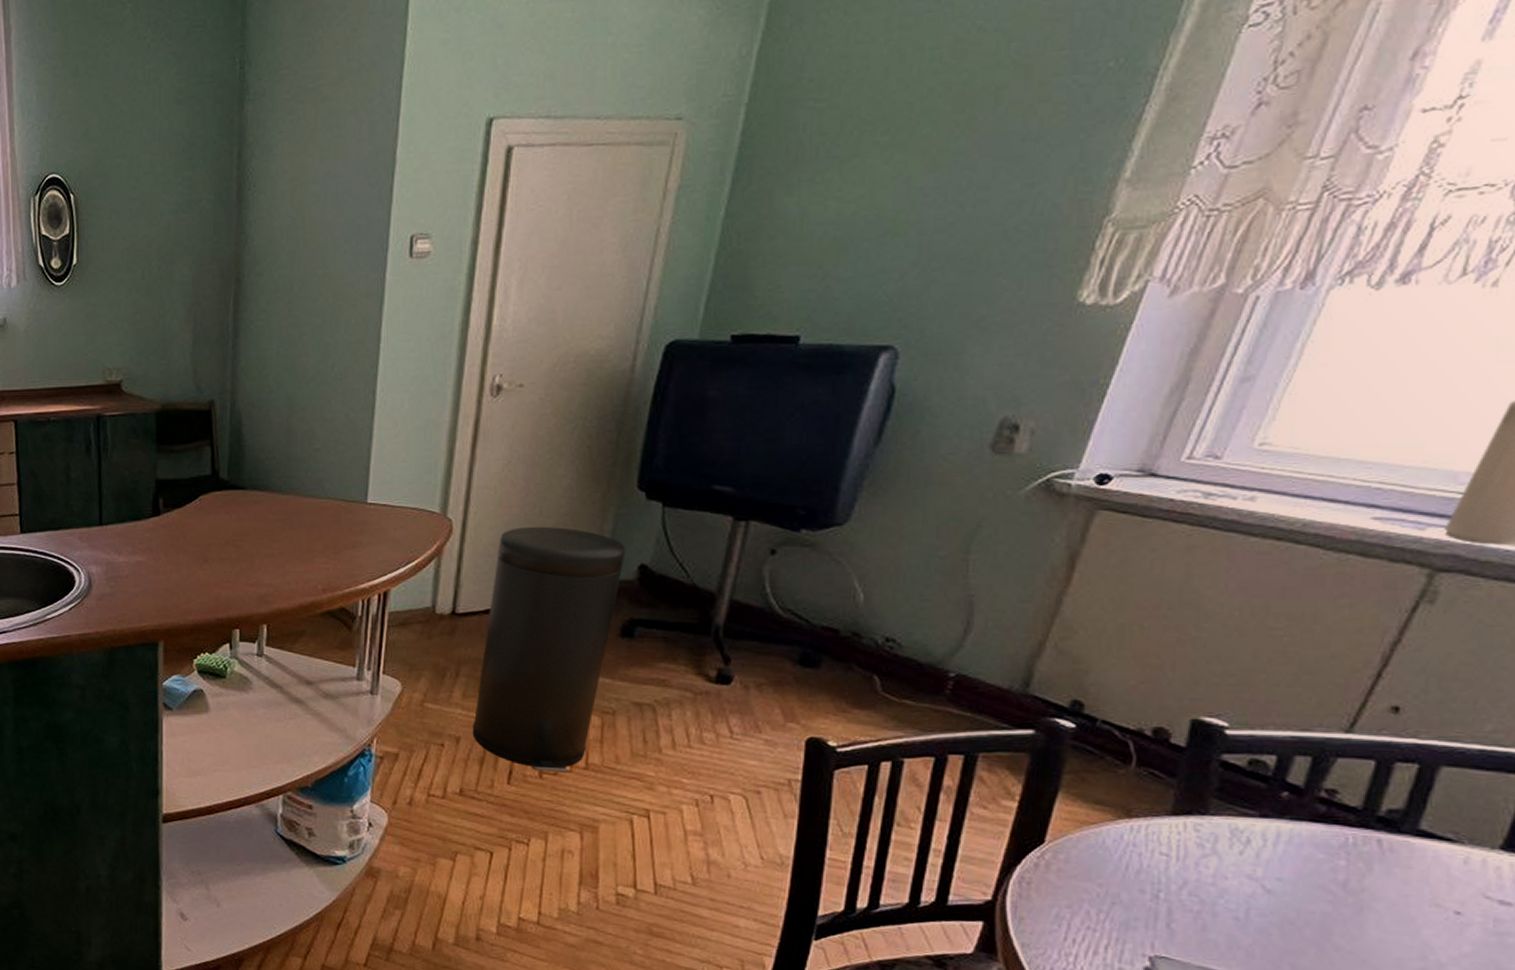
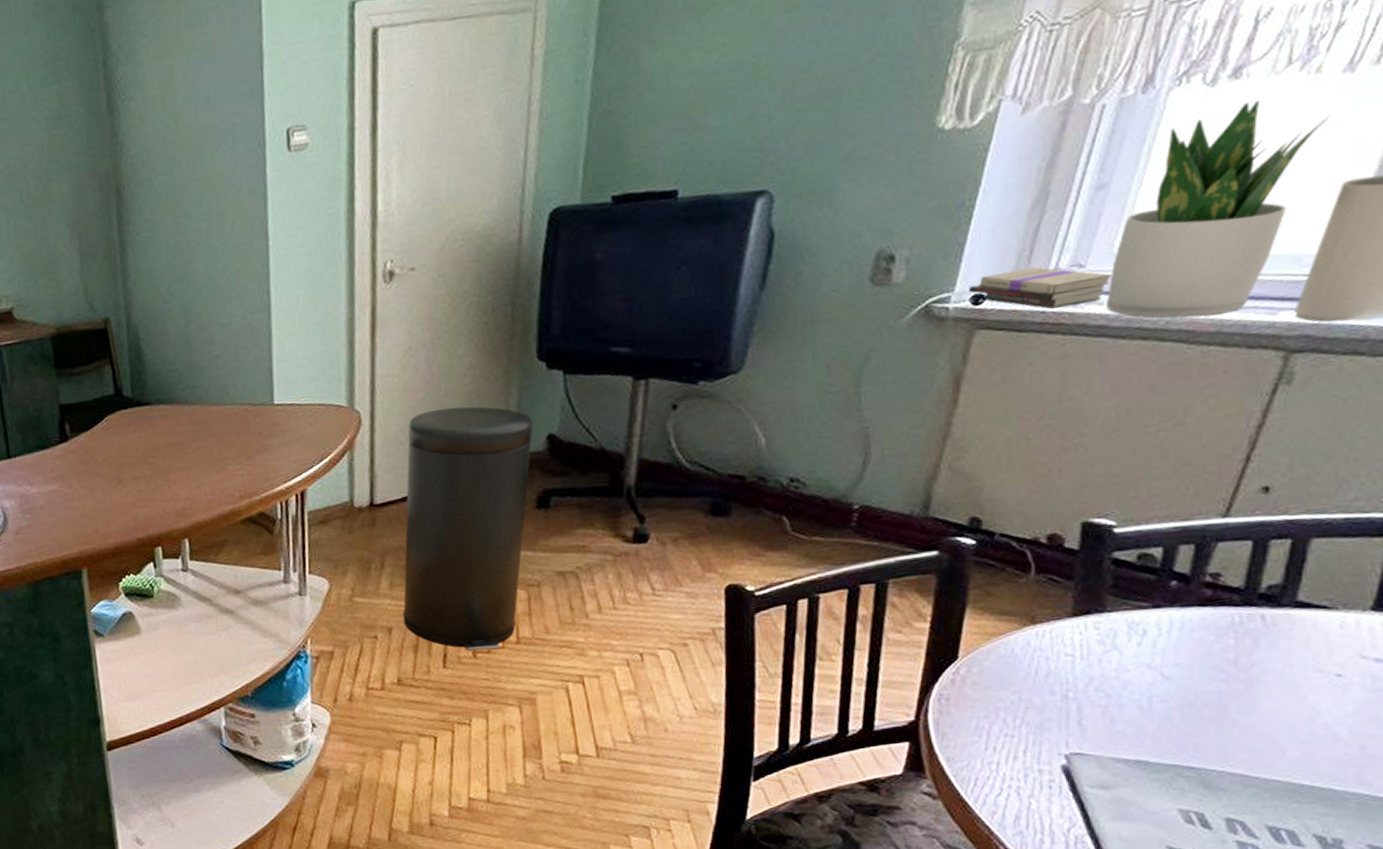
books: none [1093,453,1250,497] -> present [968,267,1112,309]
planter: none [1240,309,1504,523] -> present [1106,101,1331,318]

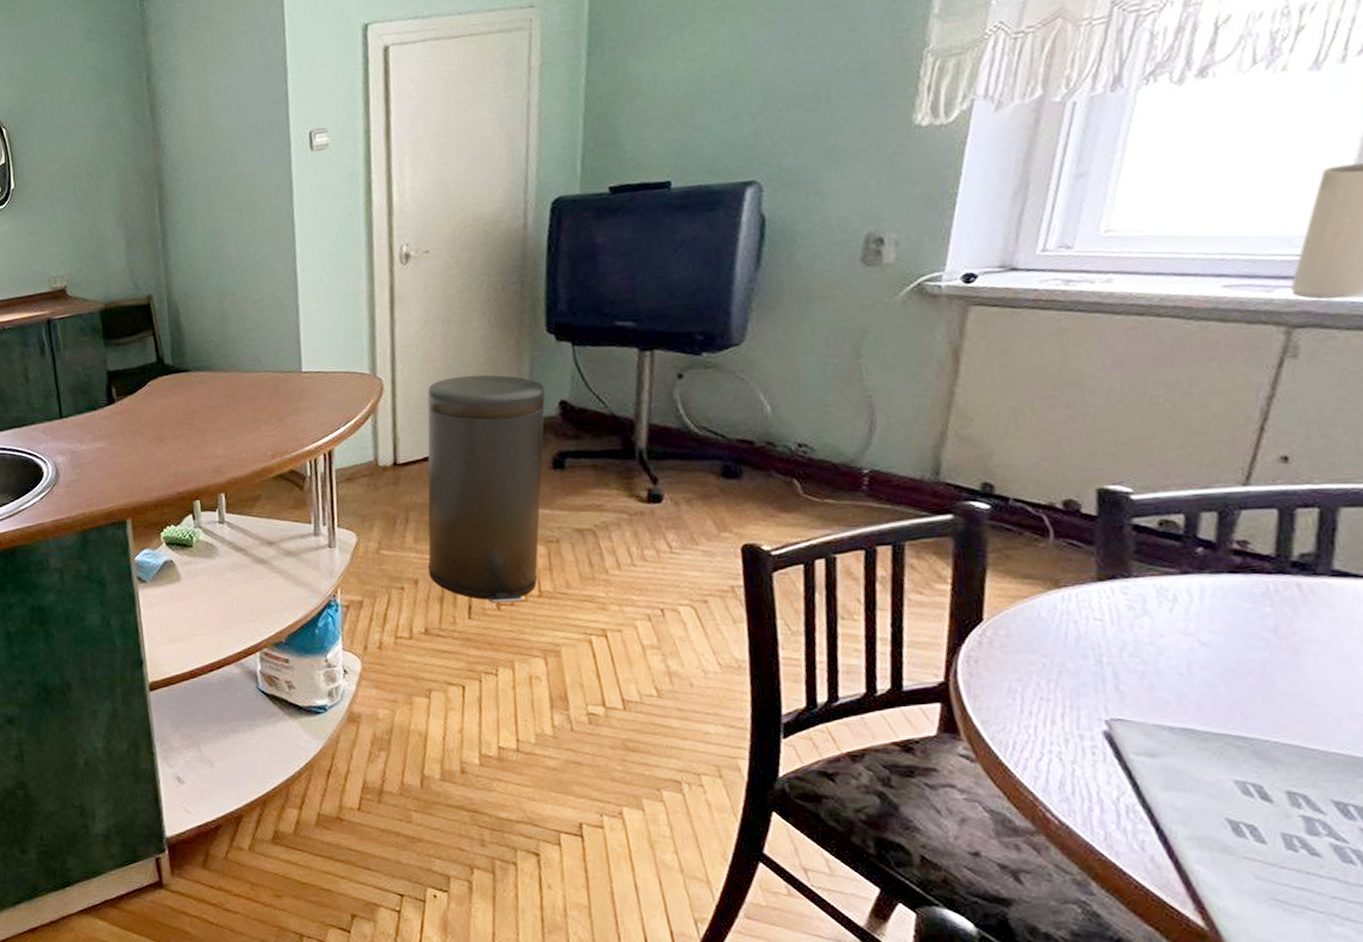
books: present [968,267,1112,309] -> none [958,248,1101,287]
planter: present [1106,101,1331,318] -> none [1097,97,1303,295]

